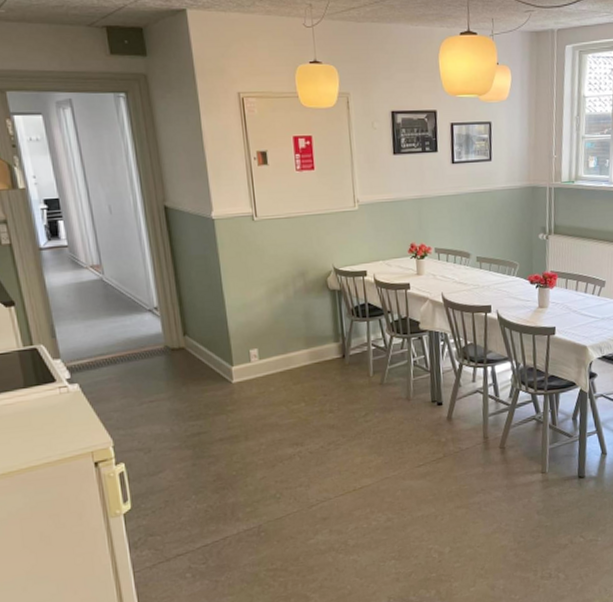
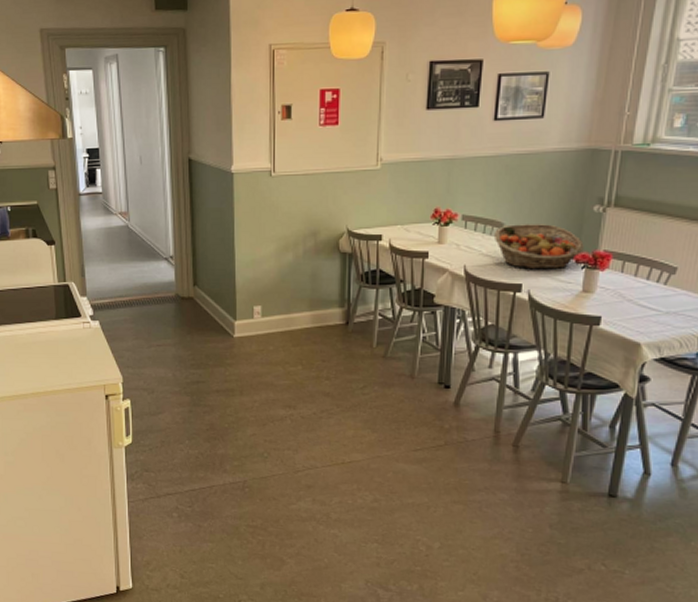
fruit basket: none [464,252,536,292] -> present [495,224,584,270]

